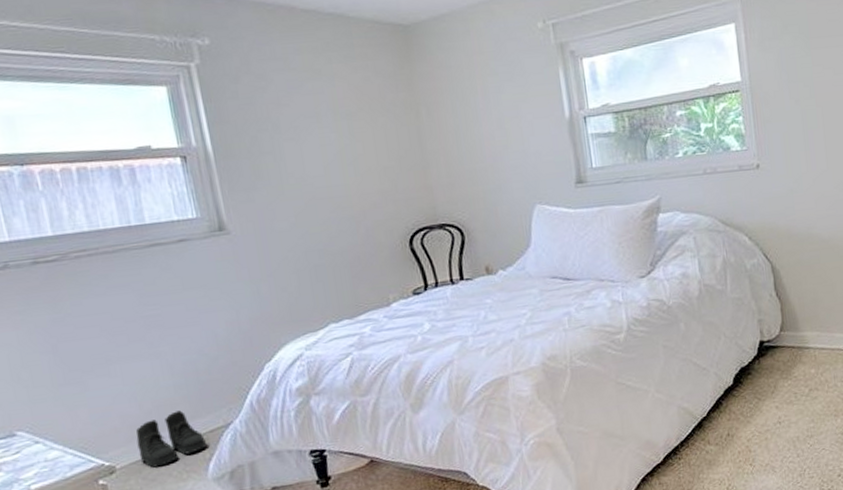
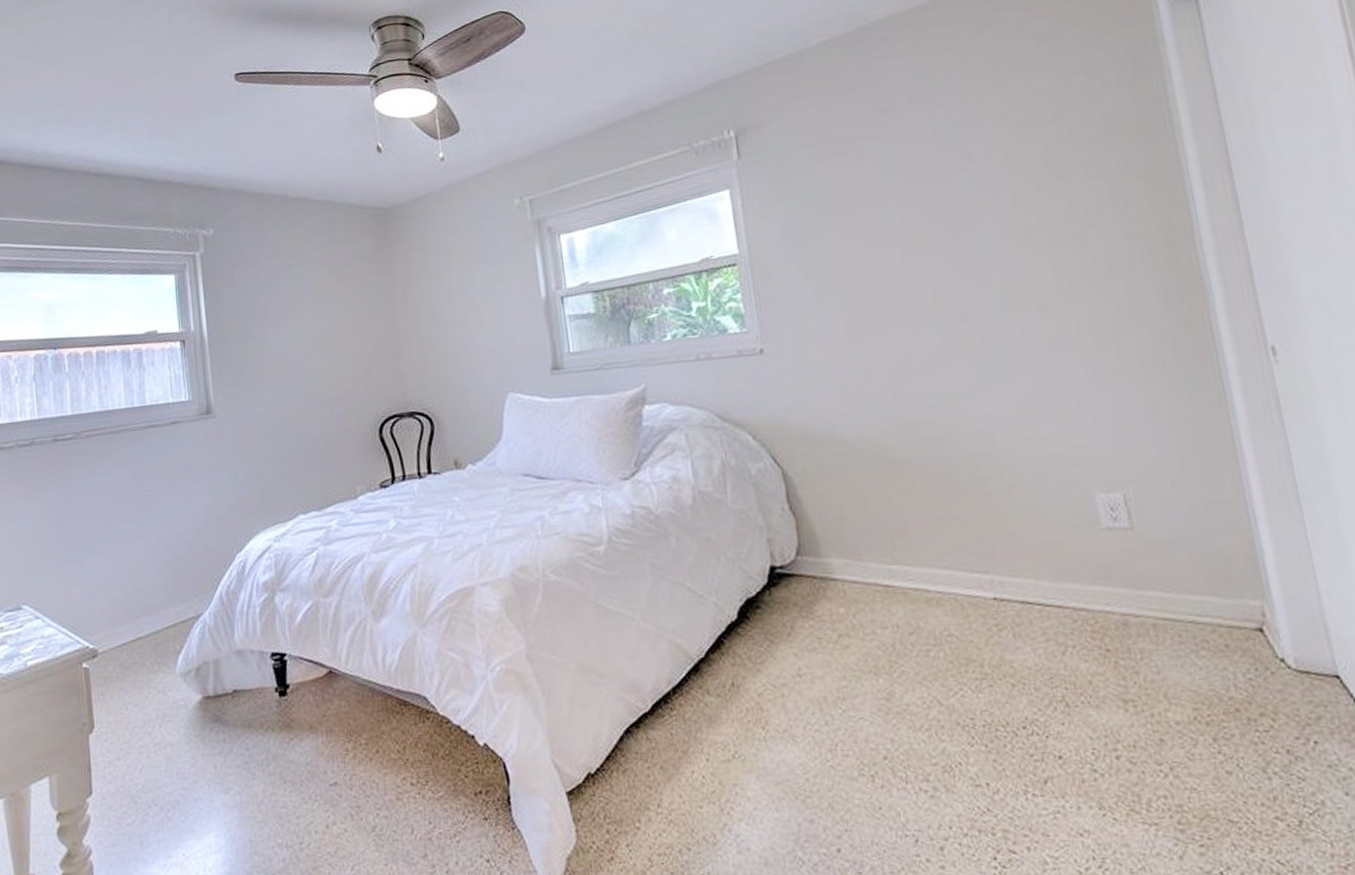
boots: present [136,410,207,468] -> none [118,597,178,655]

